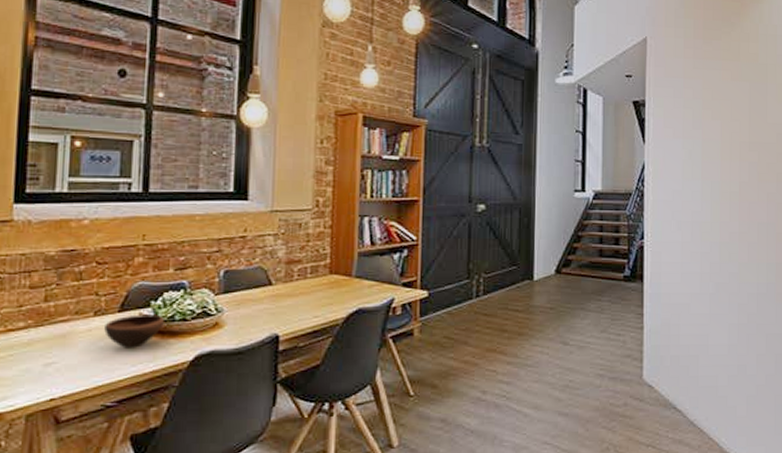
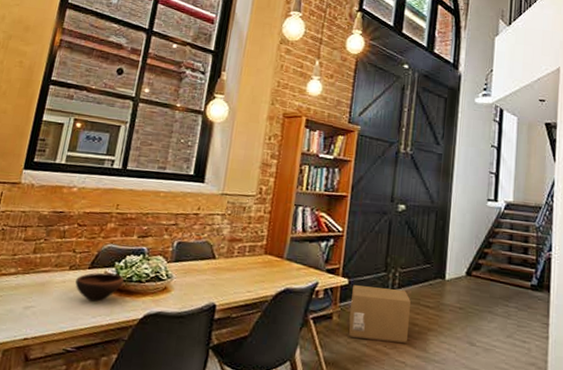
box: none [432,297,498,352] -> present [348,285,411,343]

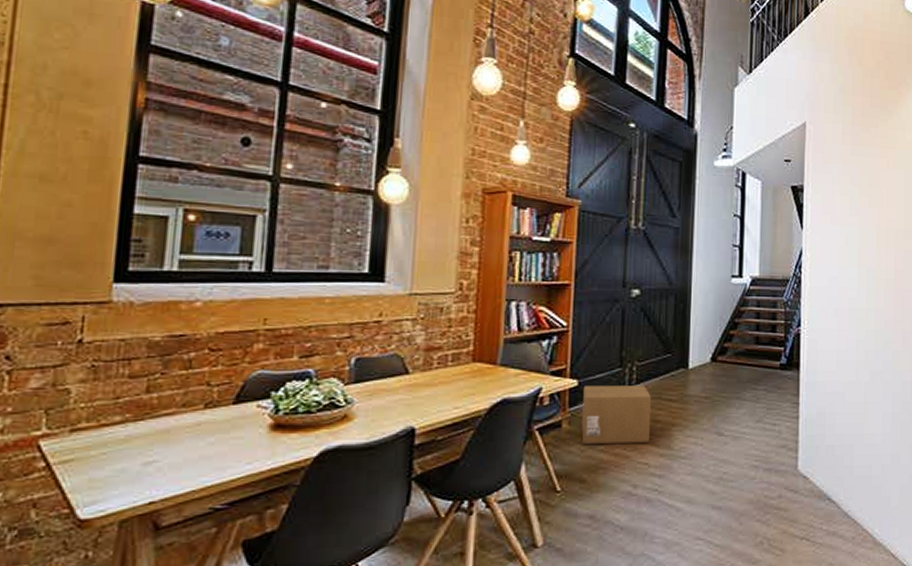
bowl: present [75,272,124,302] -> none [216,406,286,444]

